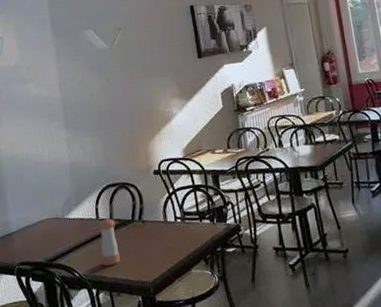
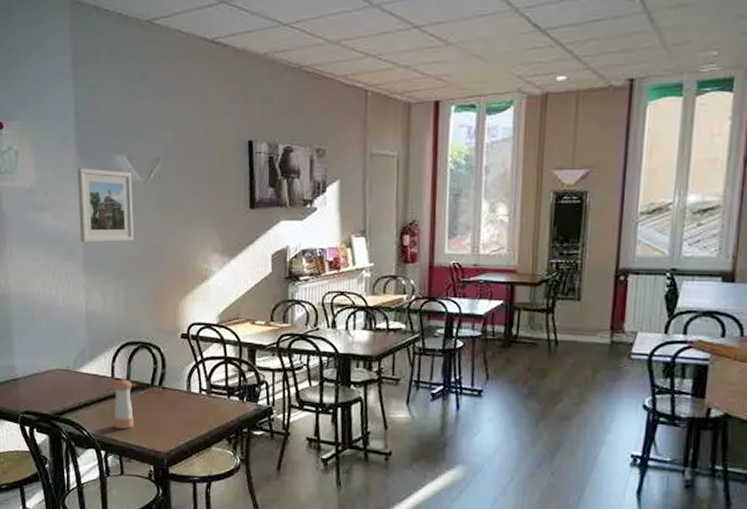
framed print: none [53,42,105,105] -> present [77,168,134,243]

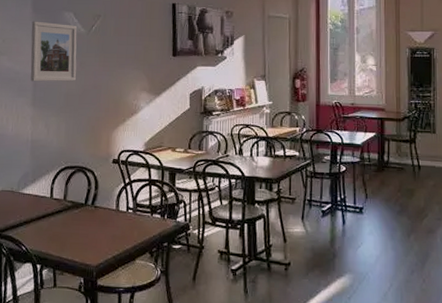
pepper shaker: present [112,379,134,430] -> none [50,199,68,245]

